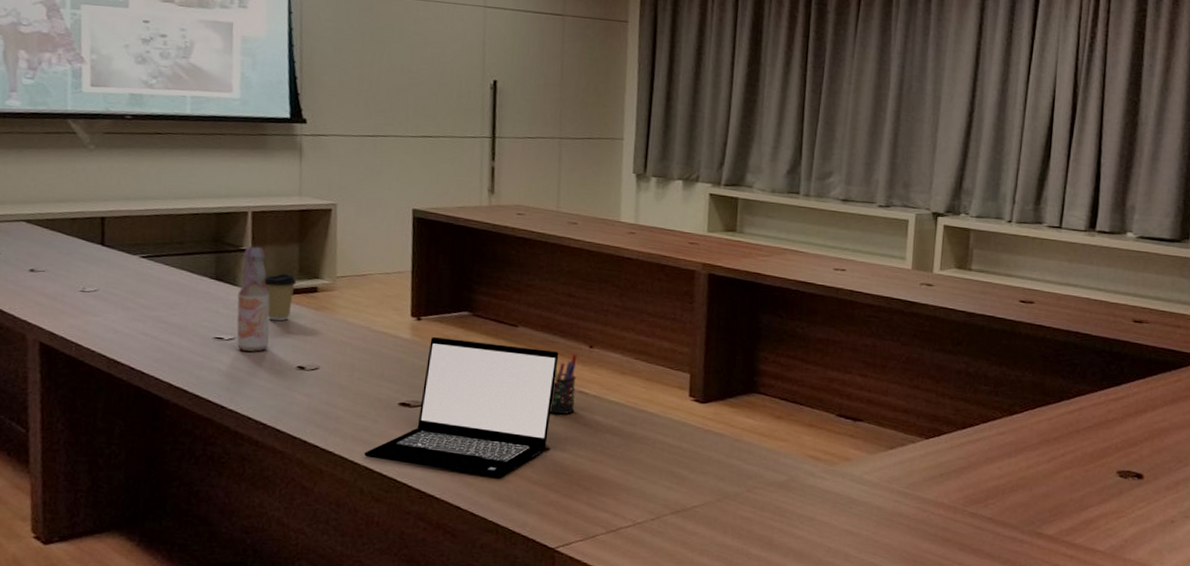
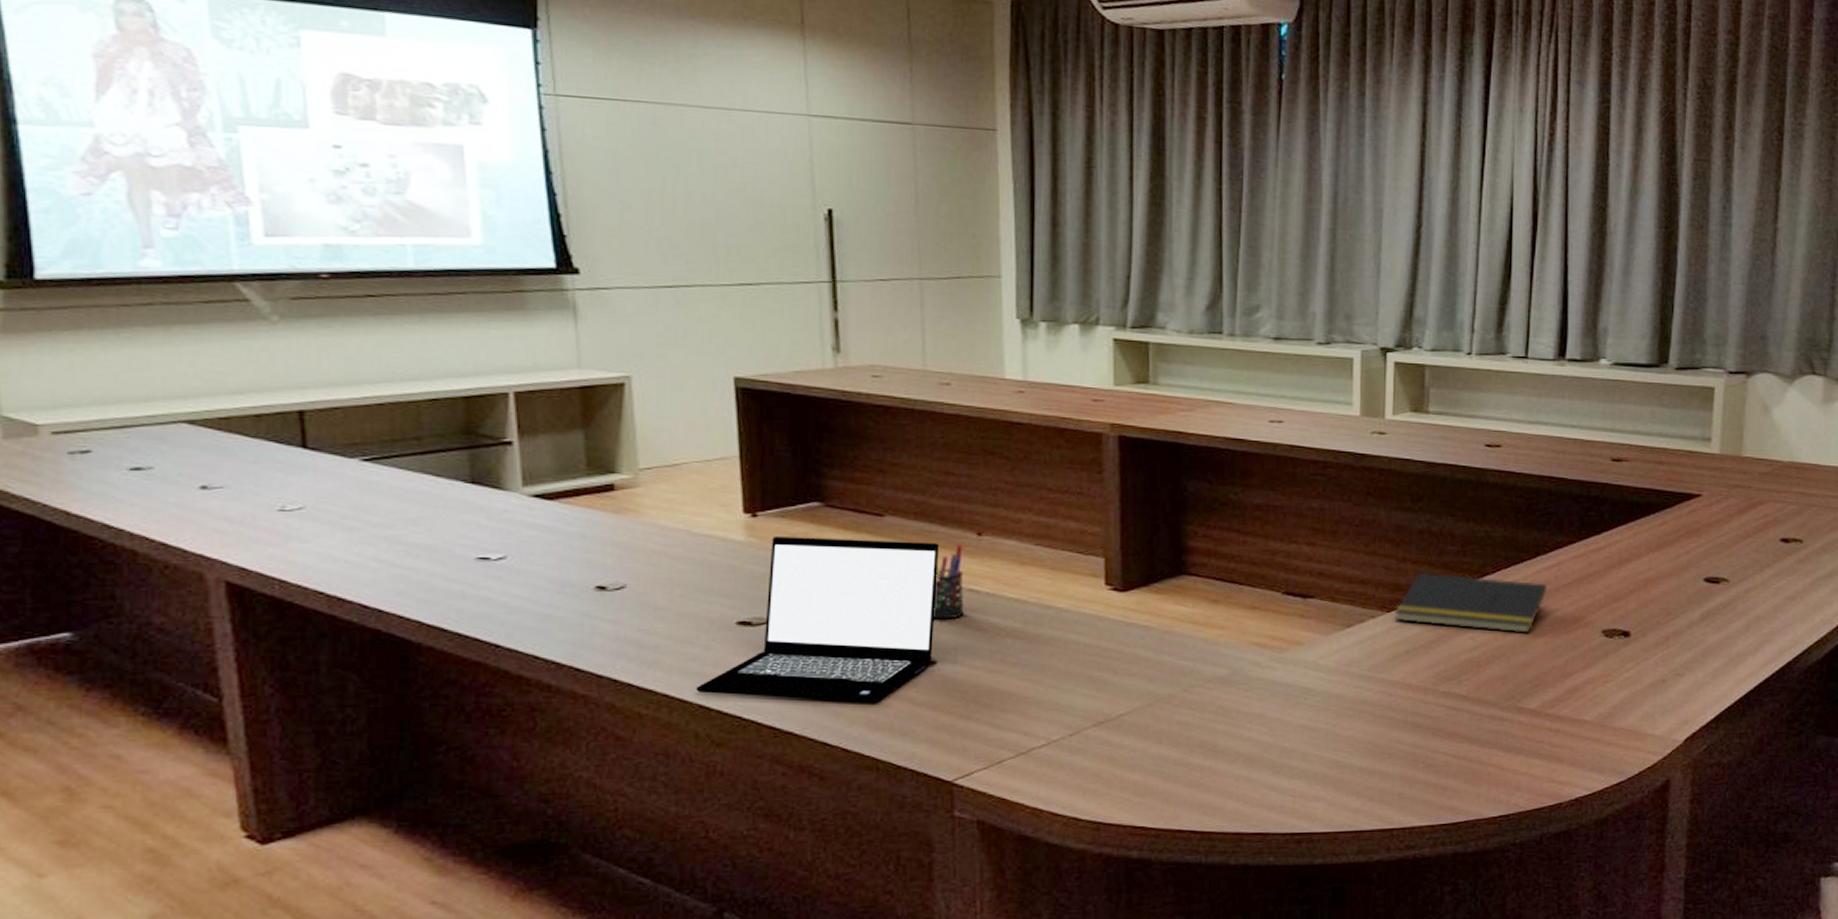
bottle: present [236,246,270,352] -> none [504,436,555,572]
coffee cup: present [264,273,297,321] -> none [540,469,585,531]
notepad: none [931,407,1069,468] -> present [1394,572,1547,633]

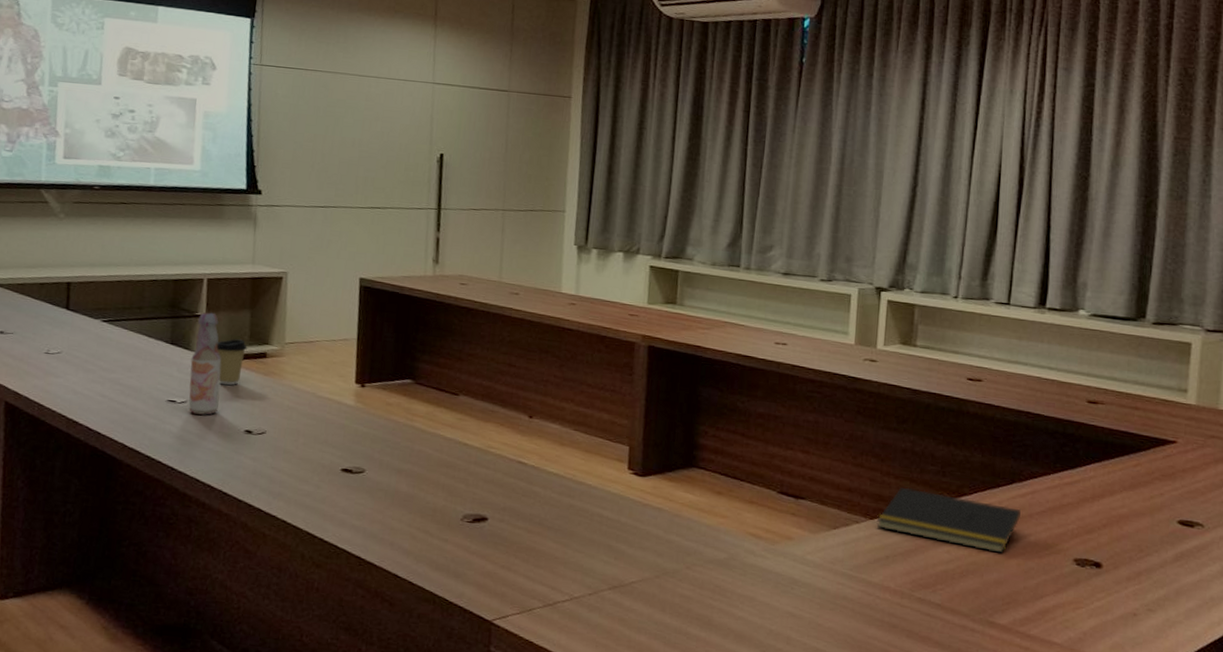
bottle: none [504,436,555,572] -> present [188,312,222,415]
coffee cup: none [540,469,585,531] -> present [216,339,248,386]
laptop computer: present [696,535,940,703] -> none [306,403,499,547]
pen holder: present [933,543,965,620] -> none [489,423,517,485]

